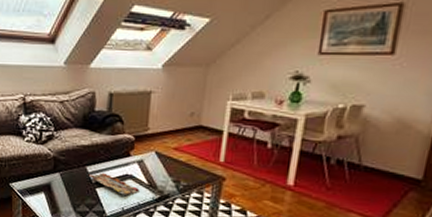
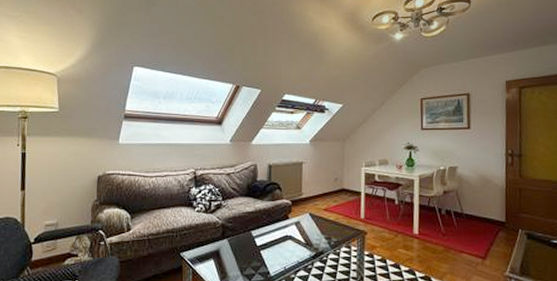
magazine: present [88,172,140,197] -> none [253,235,298,256]

